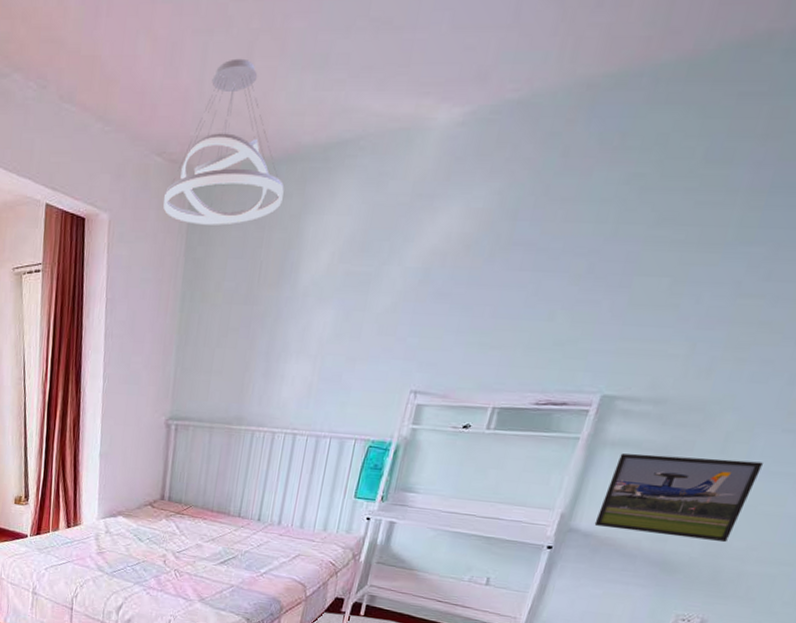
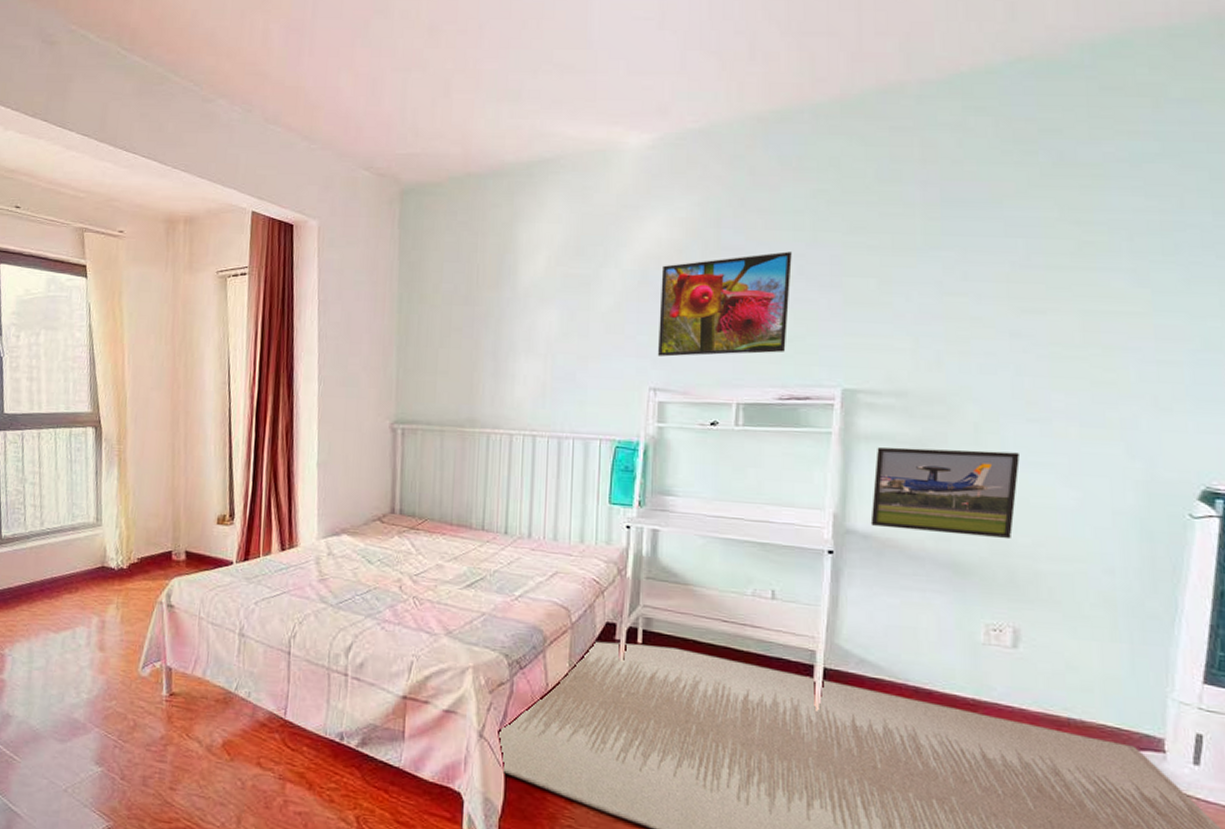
pendant light: present [163,58,285,225] -> none [373,92,493,232]
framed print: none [424,247,587,360] -> present [657,251,792,357]

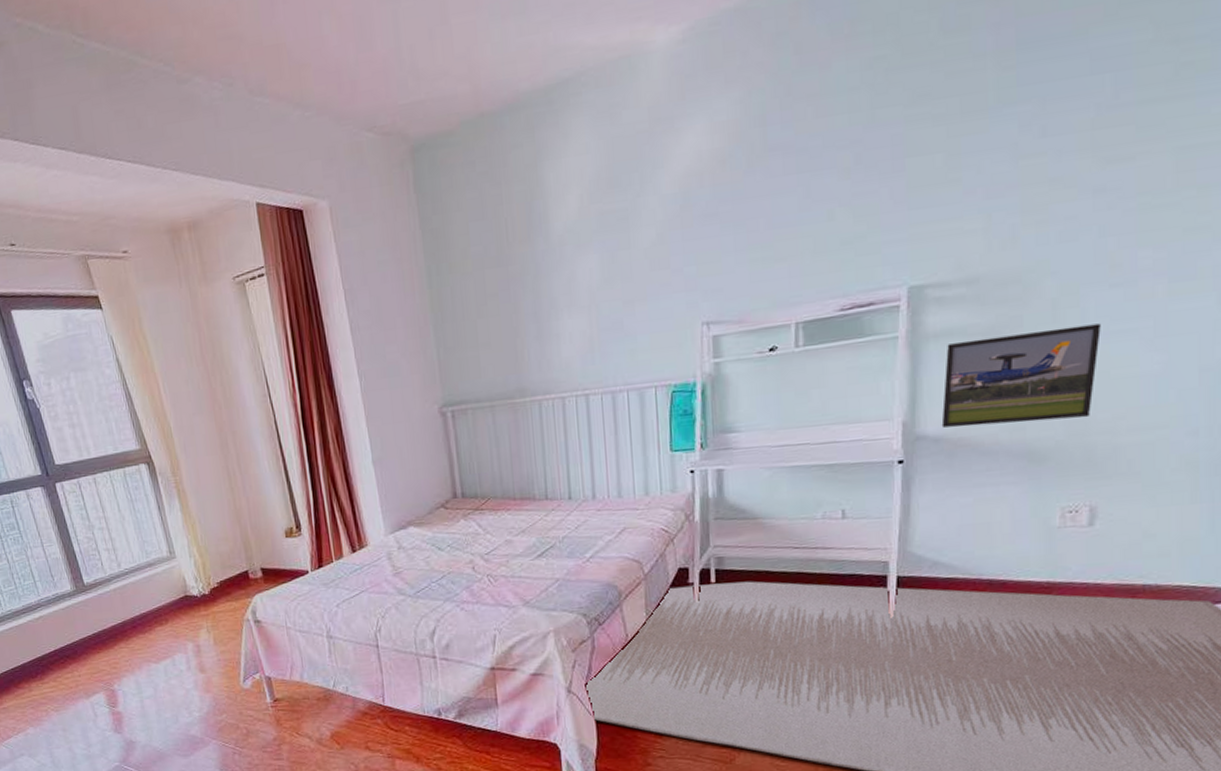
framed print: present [657,251,792,357] -> none [704,139,848,286]

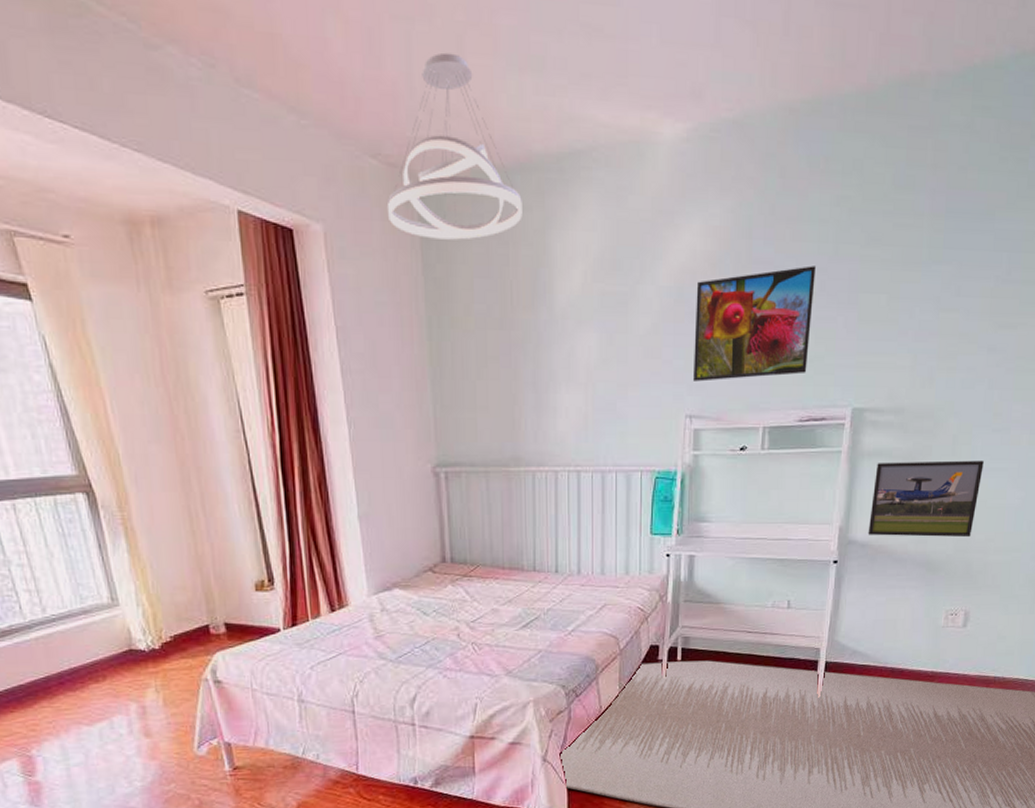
pendant light: none [383,18,513,194] -> present [386,52,522,240]
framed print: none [704,139,848,286] -> present [692,266,816,382]

